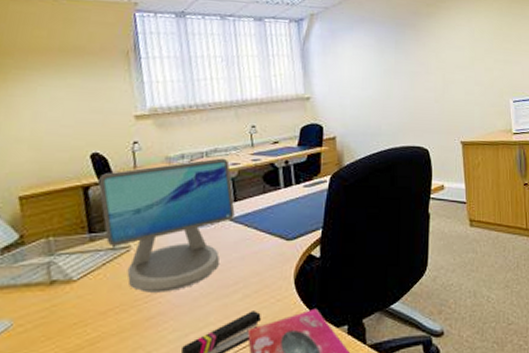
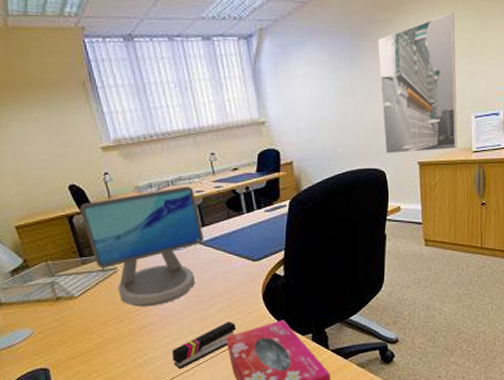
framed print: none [421,11,498,133] -> present [377,12,458,154]

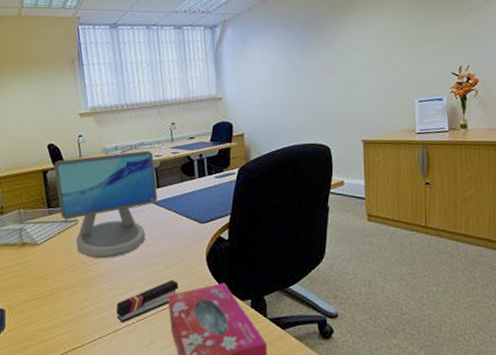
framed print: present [377,12,458,154] -> none [327,10,401,132]

